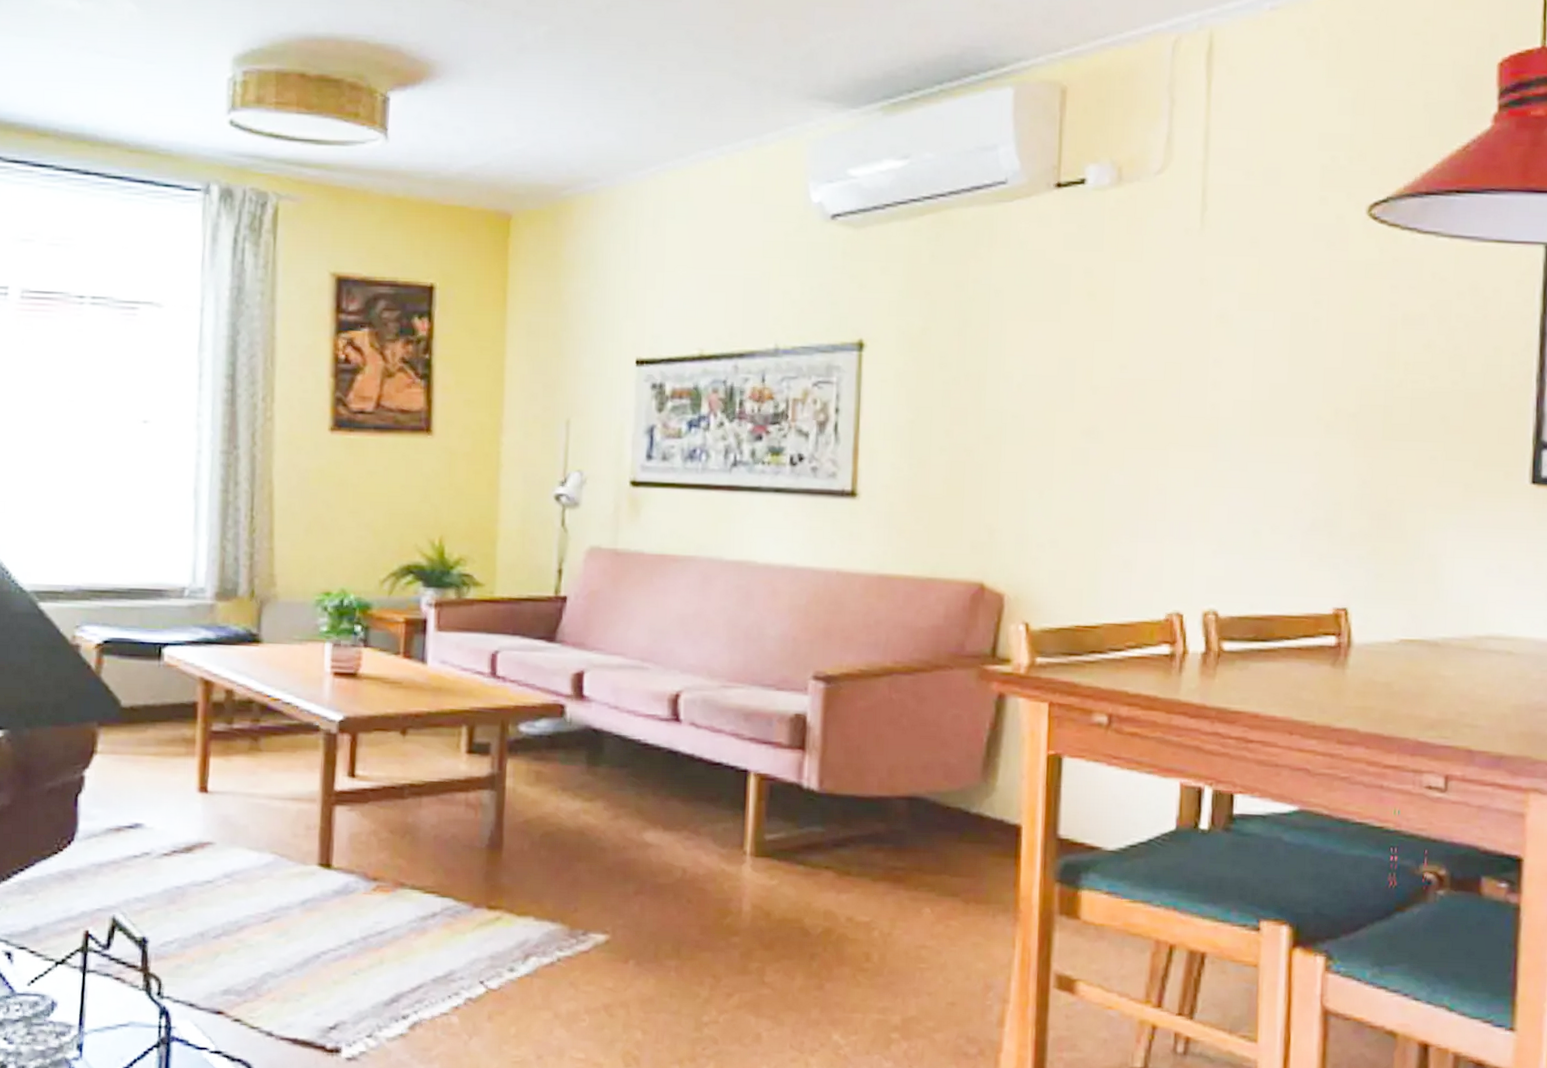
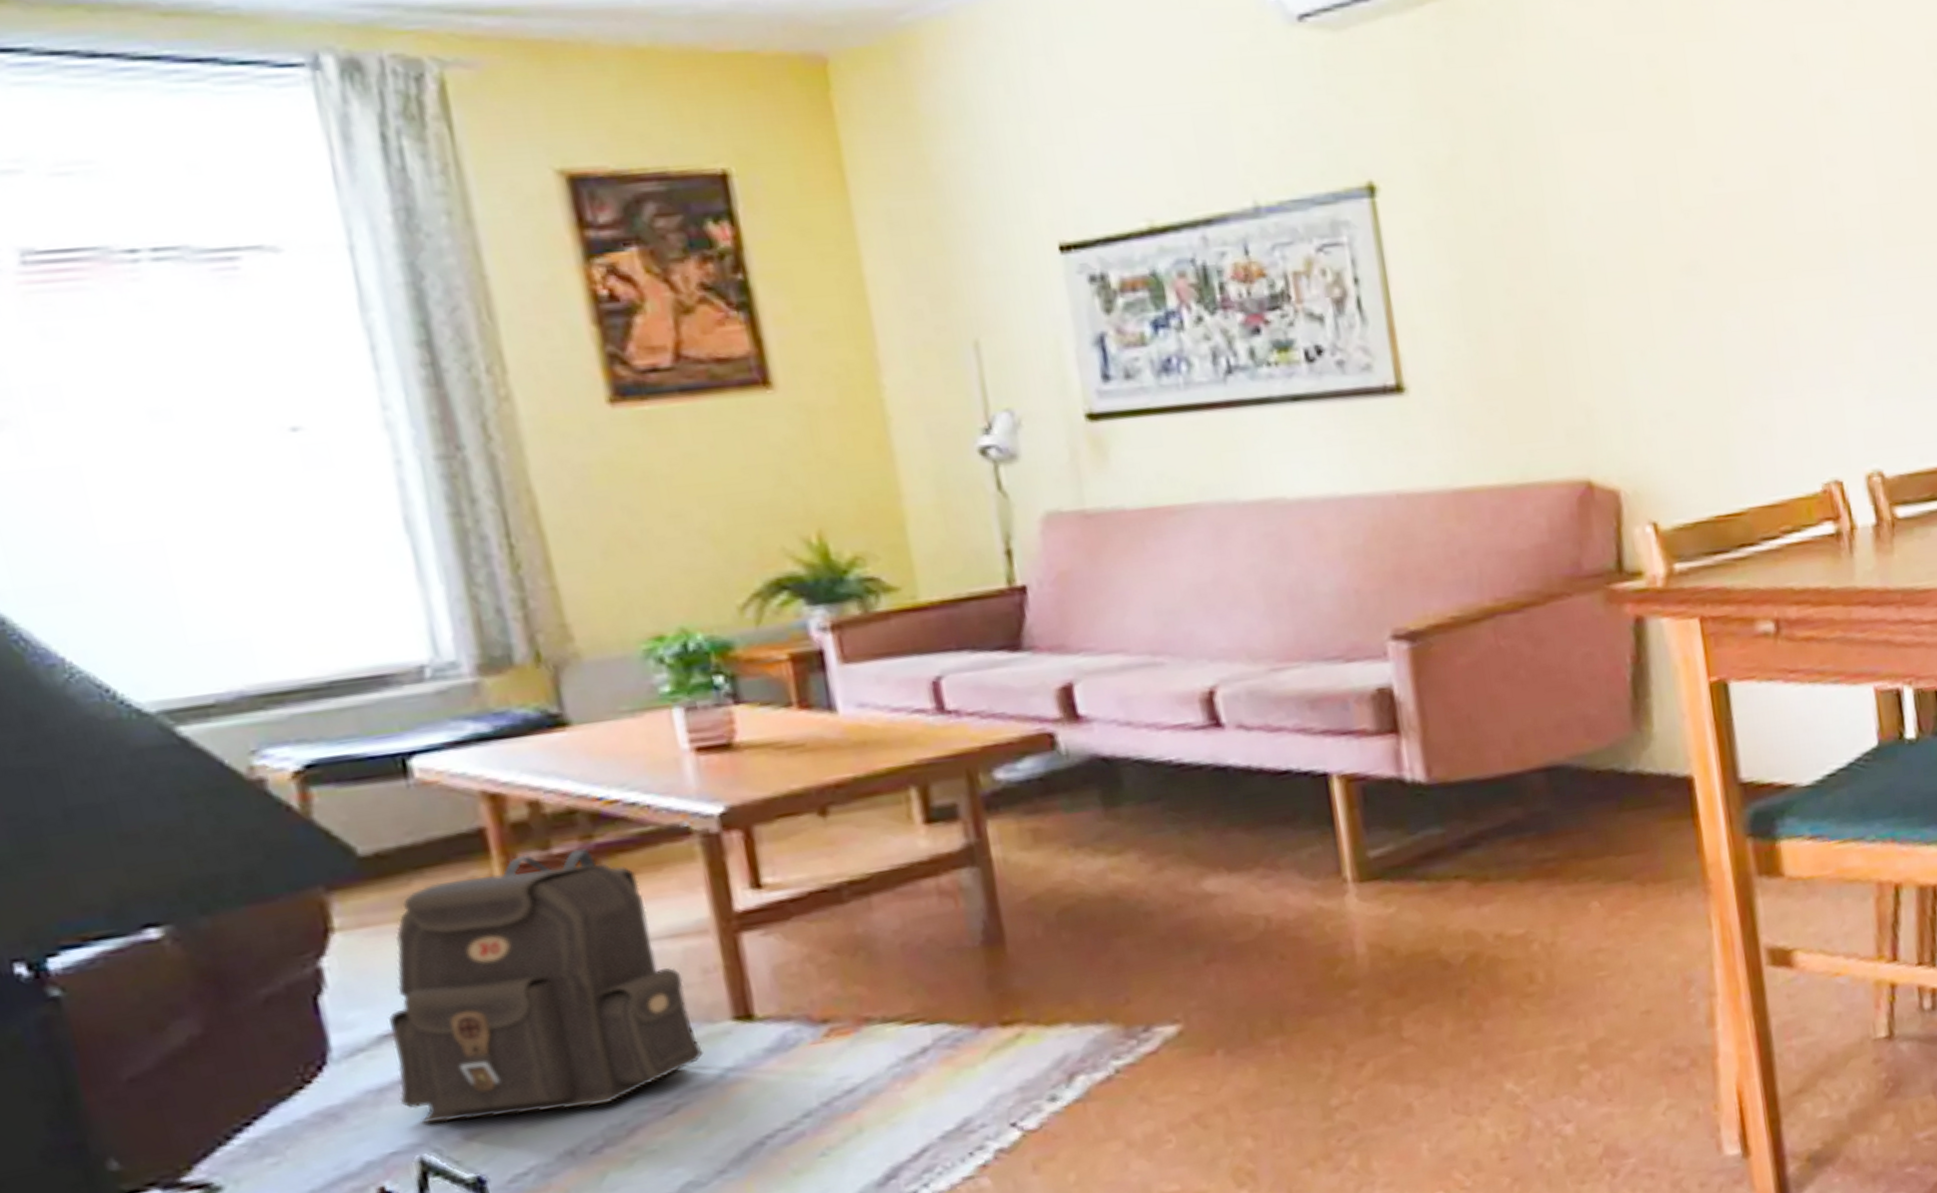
backpack: none [109,726,295,906] -> present [389,848,704,1123]

